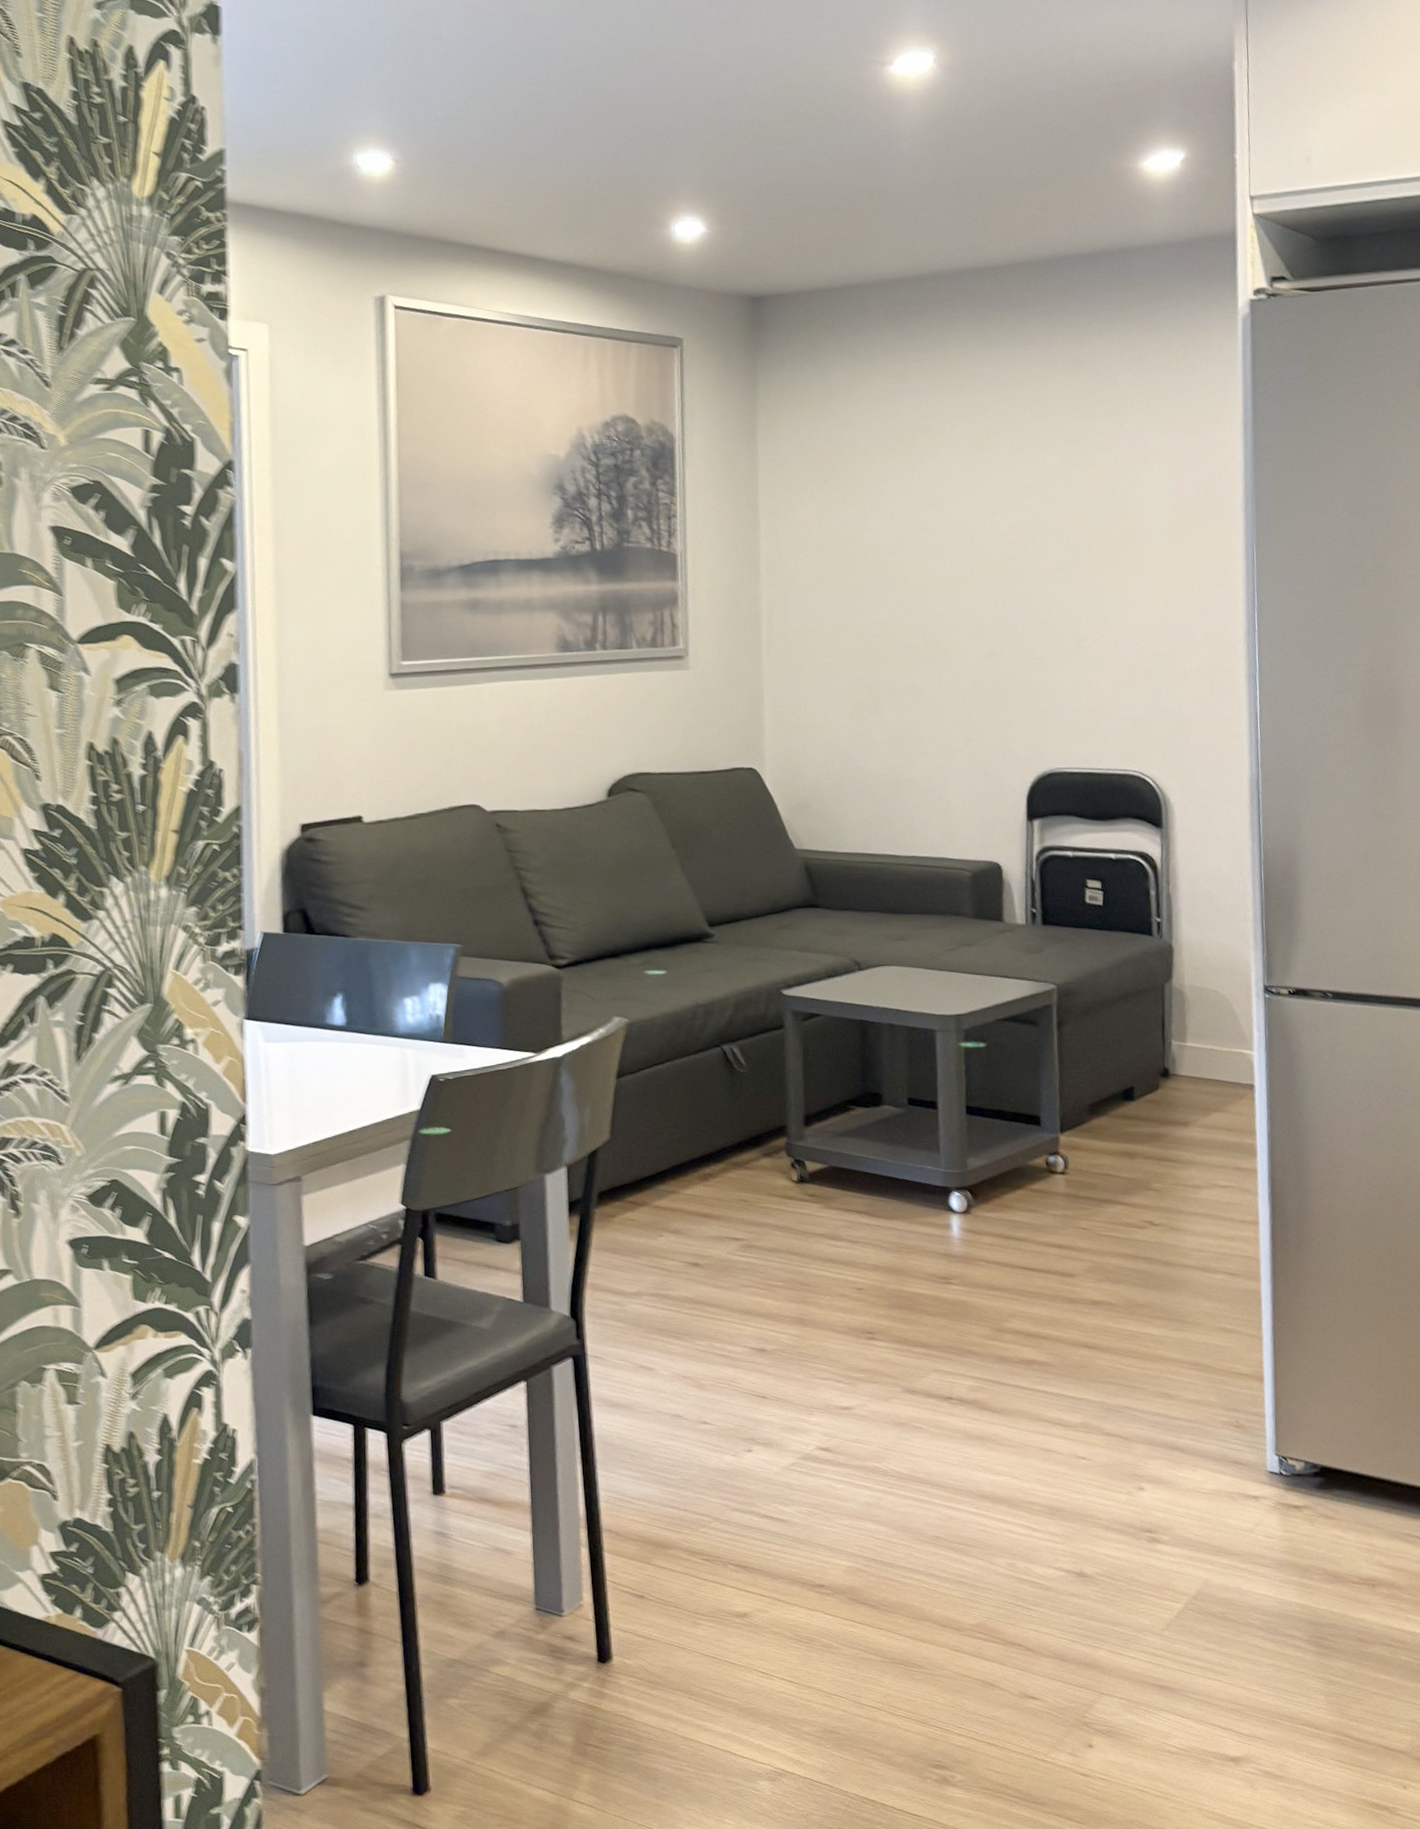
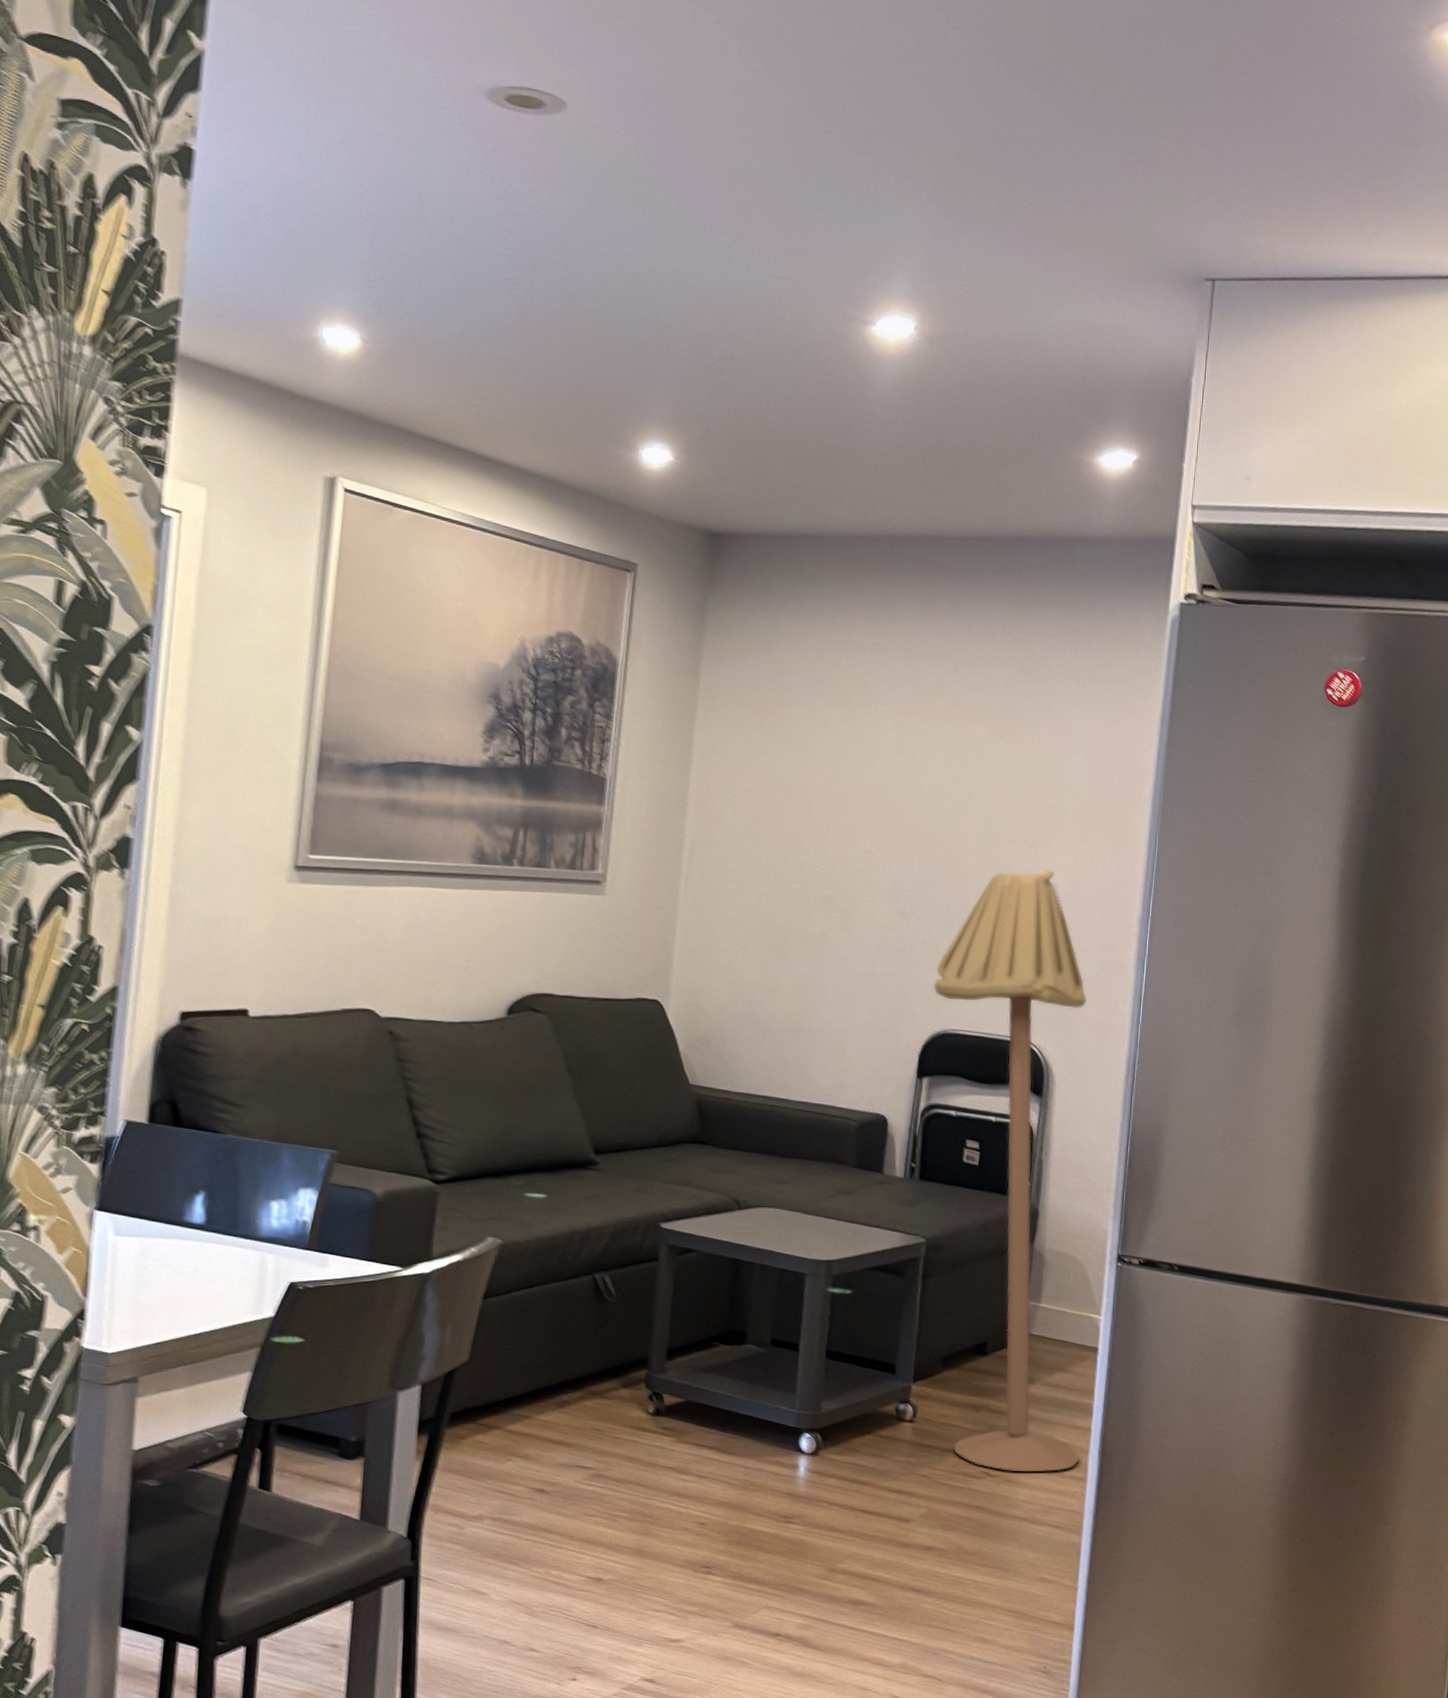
floor lamp: none [1033,591,1249,1220] -> present [933,868,1088,1473]

